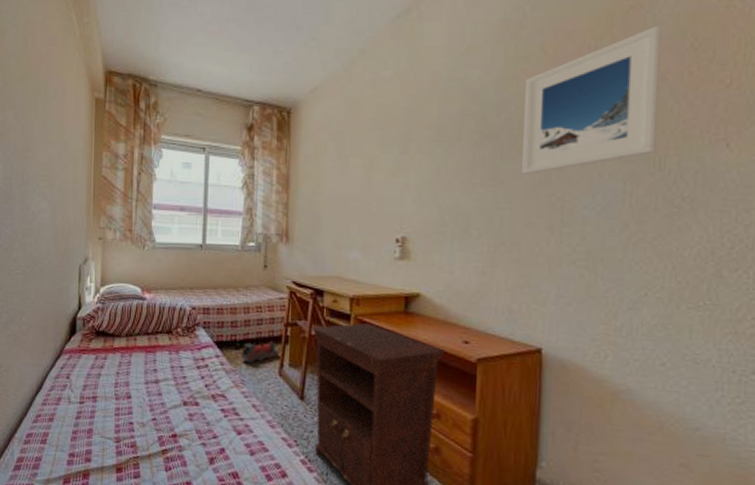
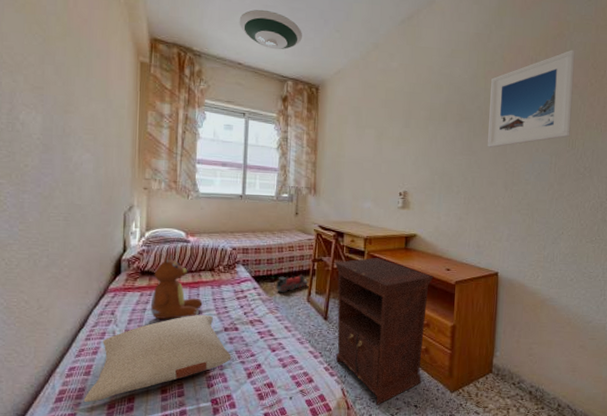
pillow: none [40,383,191,474] -> present [83,314,232,402]
teddy bear: none [105,310,160,388] -> present [150,252,203,319]
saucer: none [198,24,270,70] -> present [239,9,302,50]

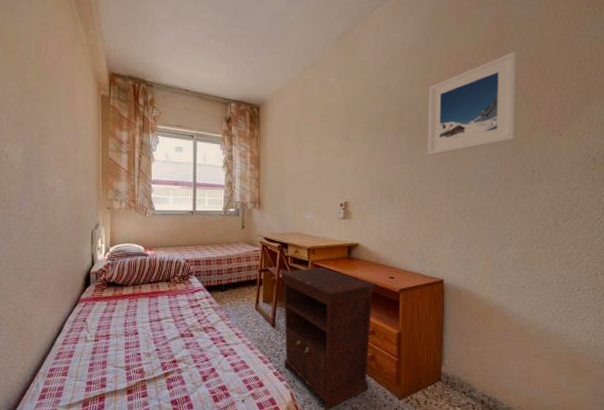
pillow: present [83,314,232,402] -> none [62,321,188,400]
teddy bear: present [150,252,203,319] -> none [116,265,161,326]
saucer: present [239,9,302,50] -> none [185,39,243,75]
toy train: present [275,273,309,292] -> none [225,283,257,301]

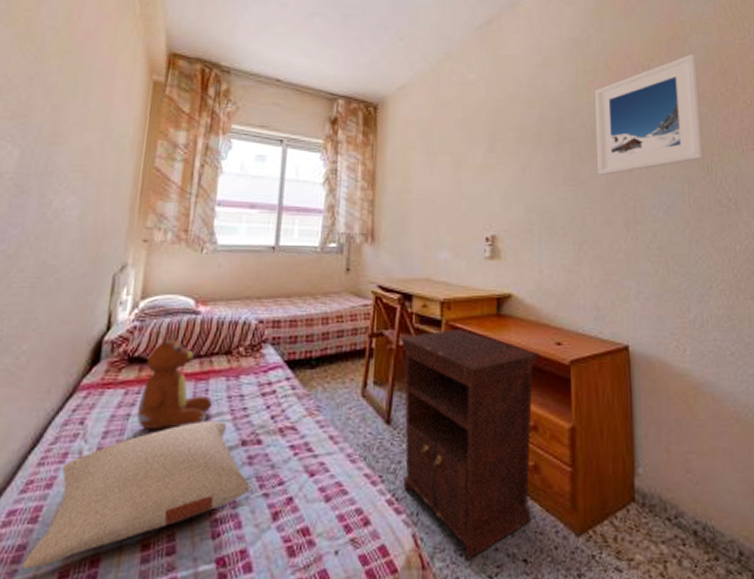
pillow: none [62,321,188,400] -> present [22,420,250,568]
teddy bear: none [116,265,161,326] -> present [136,328,213,429]

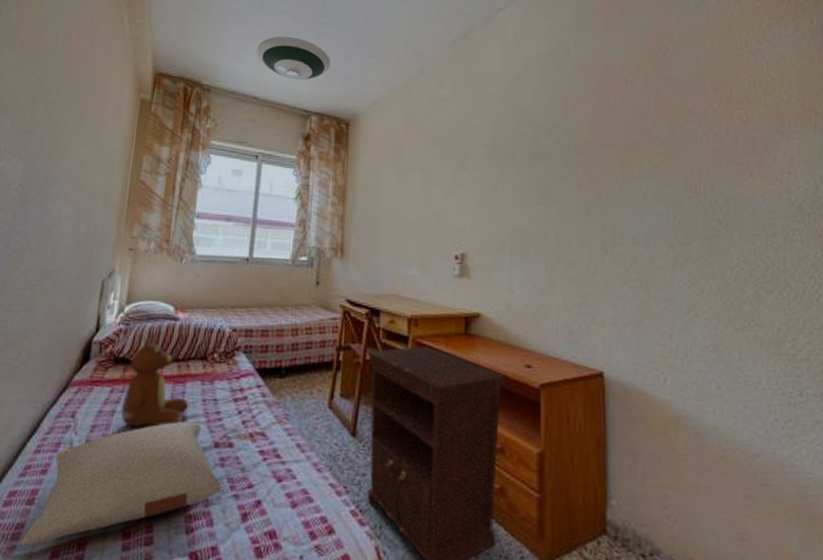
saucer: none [279,17,357,63] -> present [256,36,331,81]
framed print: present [595,54,704,175] -> none [573,67,691,194]

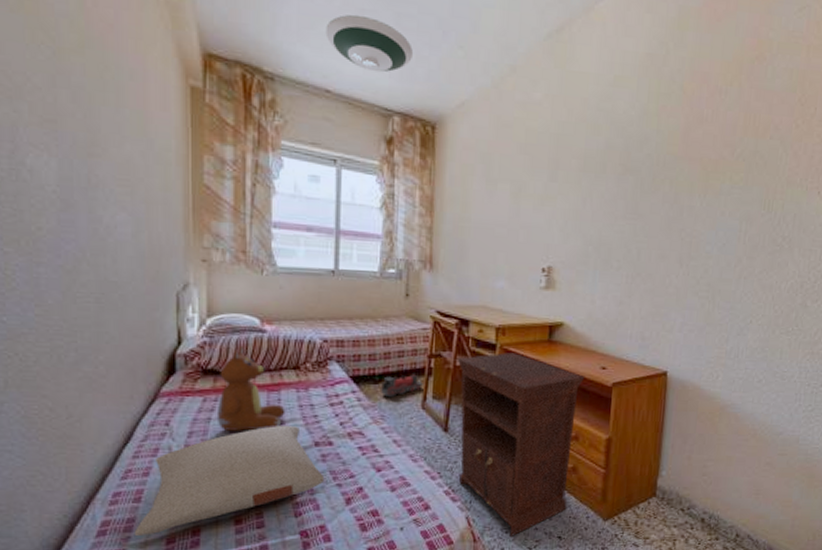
toy train: none [285,366,332,393] -> present [380,372,424,397]

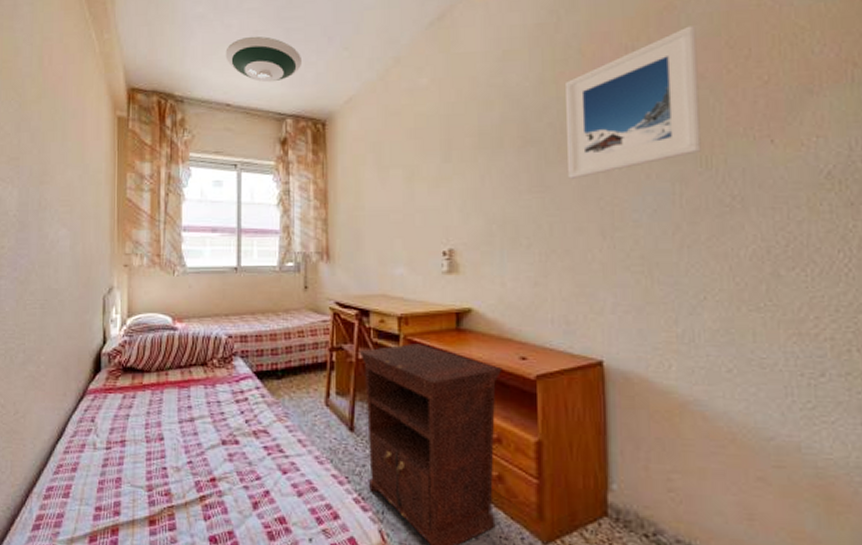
pillow: present [134,425,325,535] -> none [62,422,232,532]
teddy bear: present [216,345,285,431] -> none [134,343,195,428]
toy train: present [380,372,424,397] -> none [283,367,327,393]
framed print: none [658,78,778,210] -> present [566,26,701,179]

